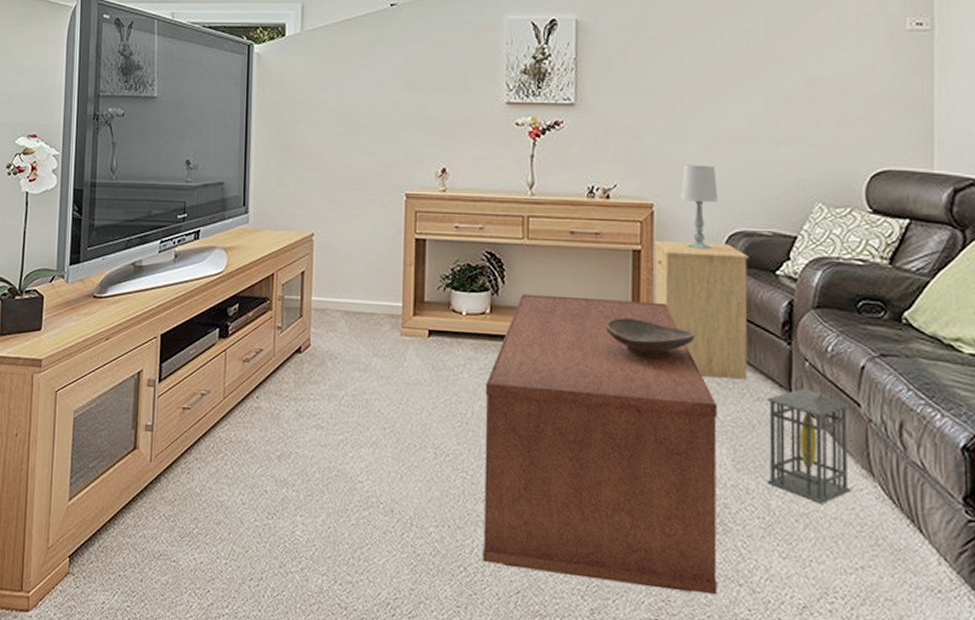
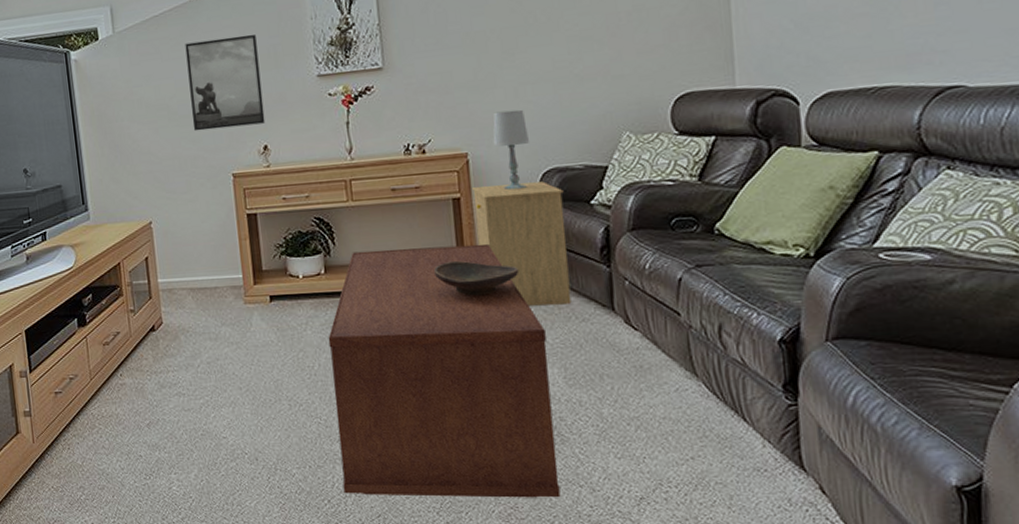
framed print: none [371,51,448,145] -> present [185,34,266,131]
lantern: present [766,373,851,504] -> none [591,291,677,407]

